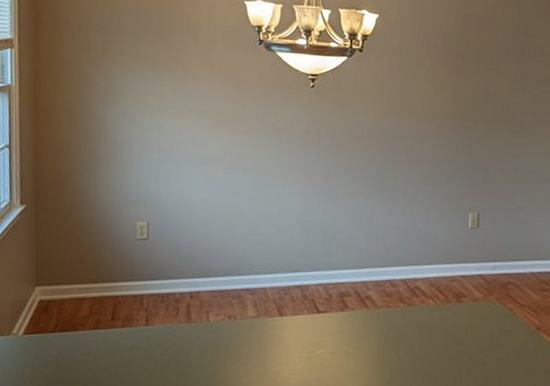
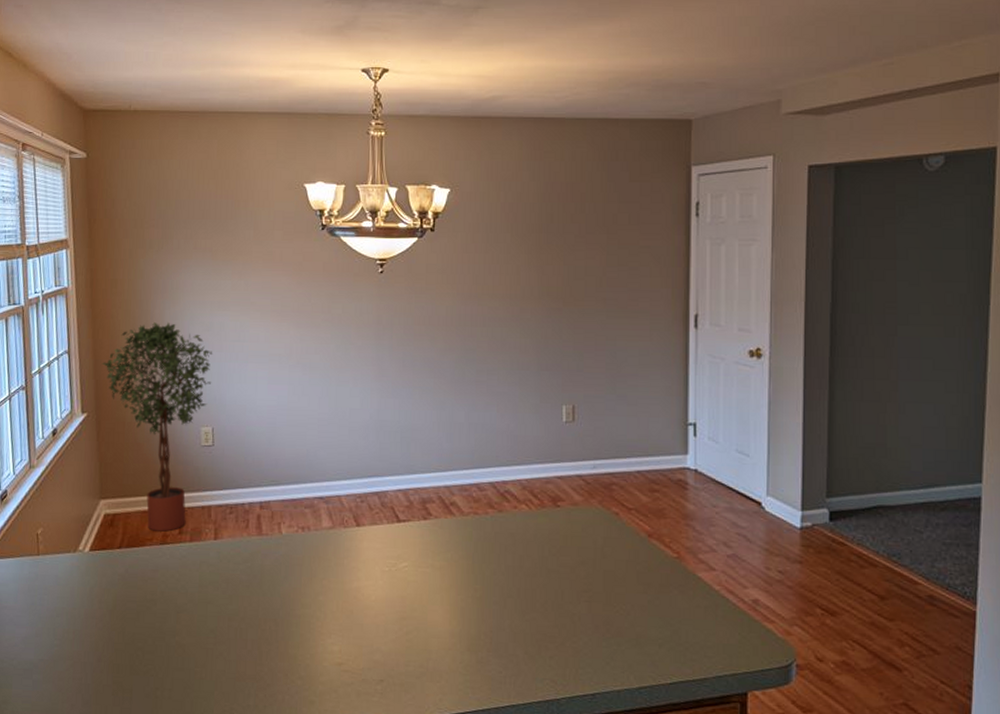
potted tree: none [42,122,151,318] -> present [101,322,213,532]

